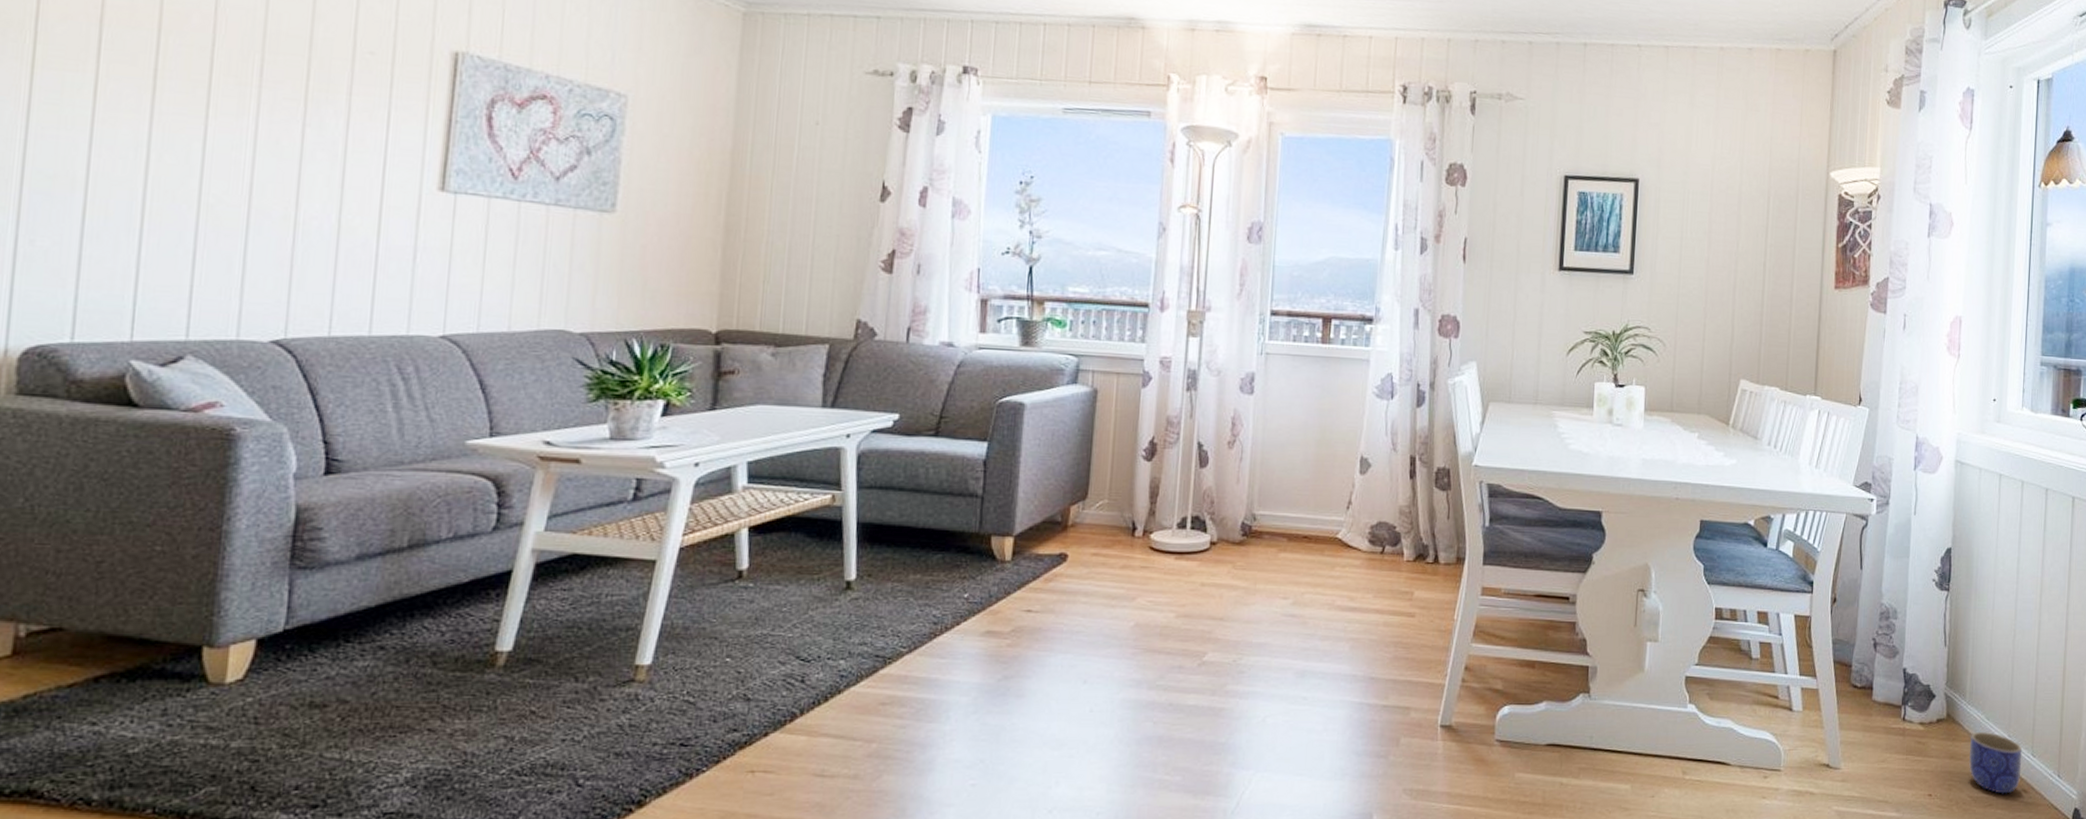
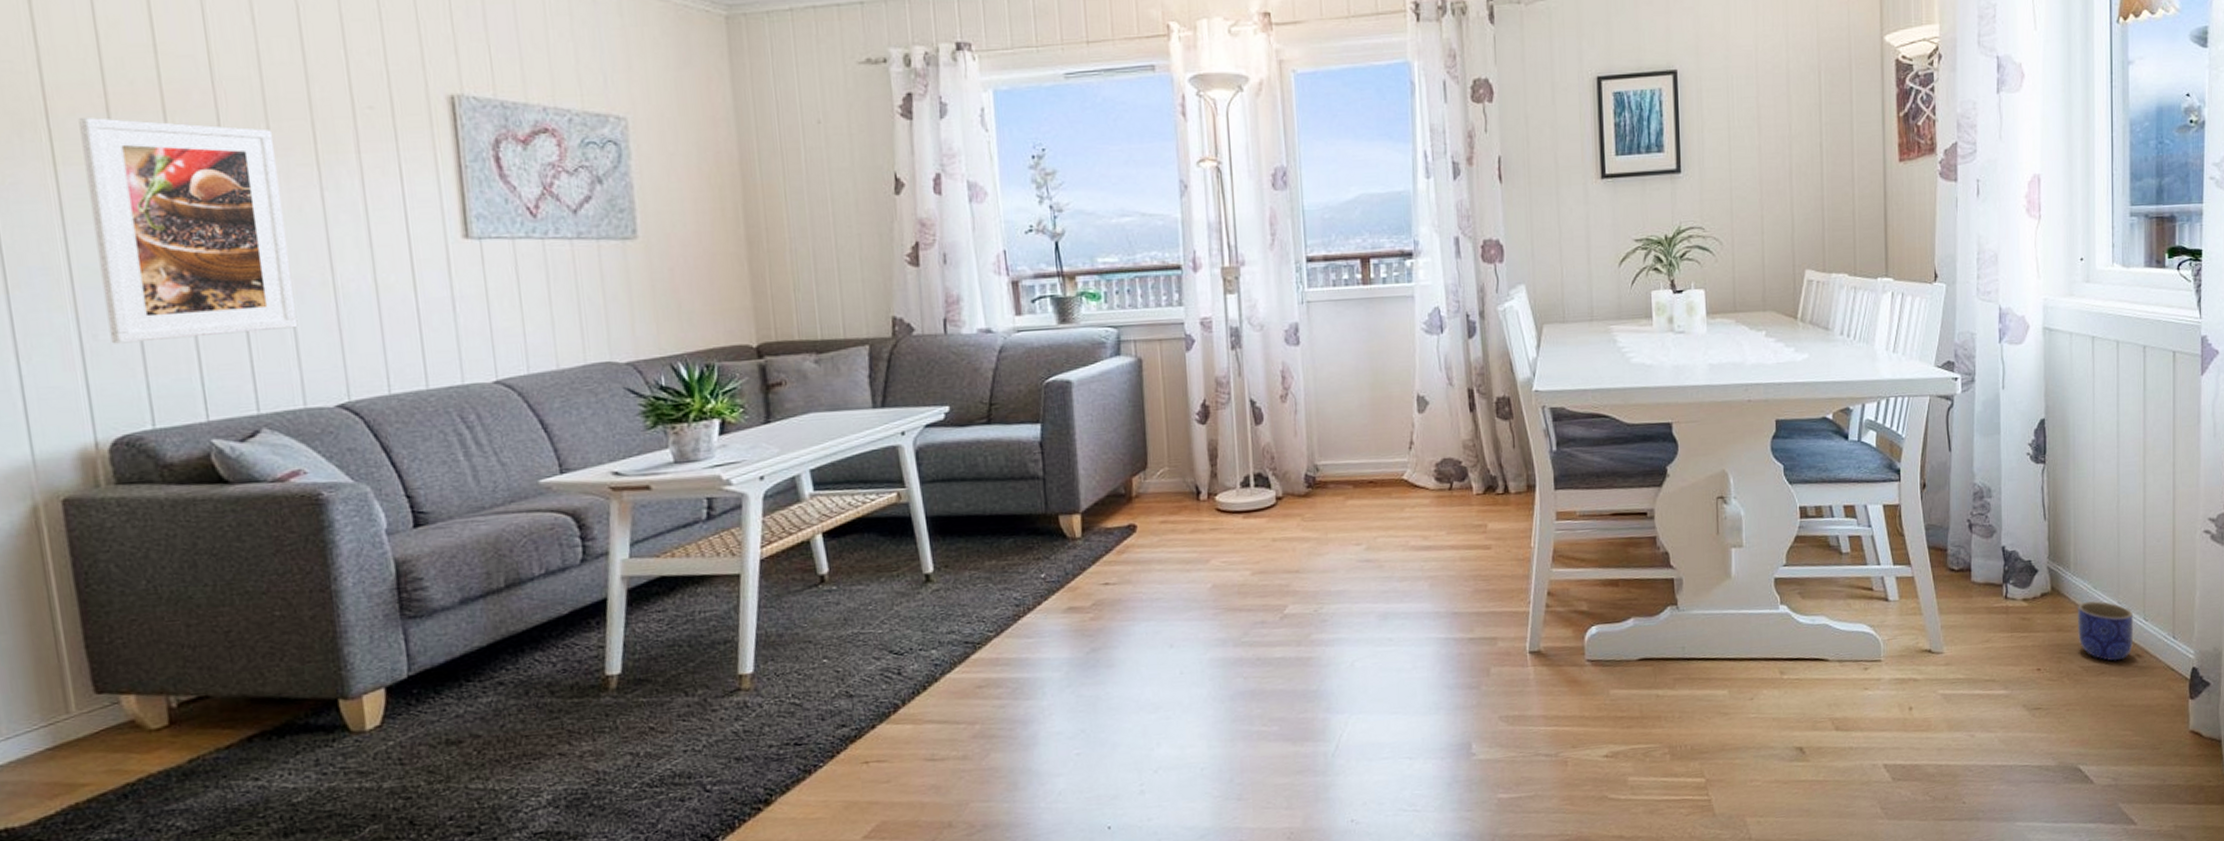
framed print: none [48,25,266,258] -> present [78,118,298,344]

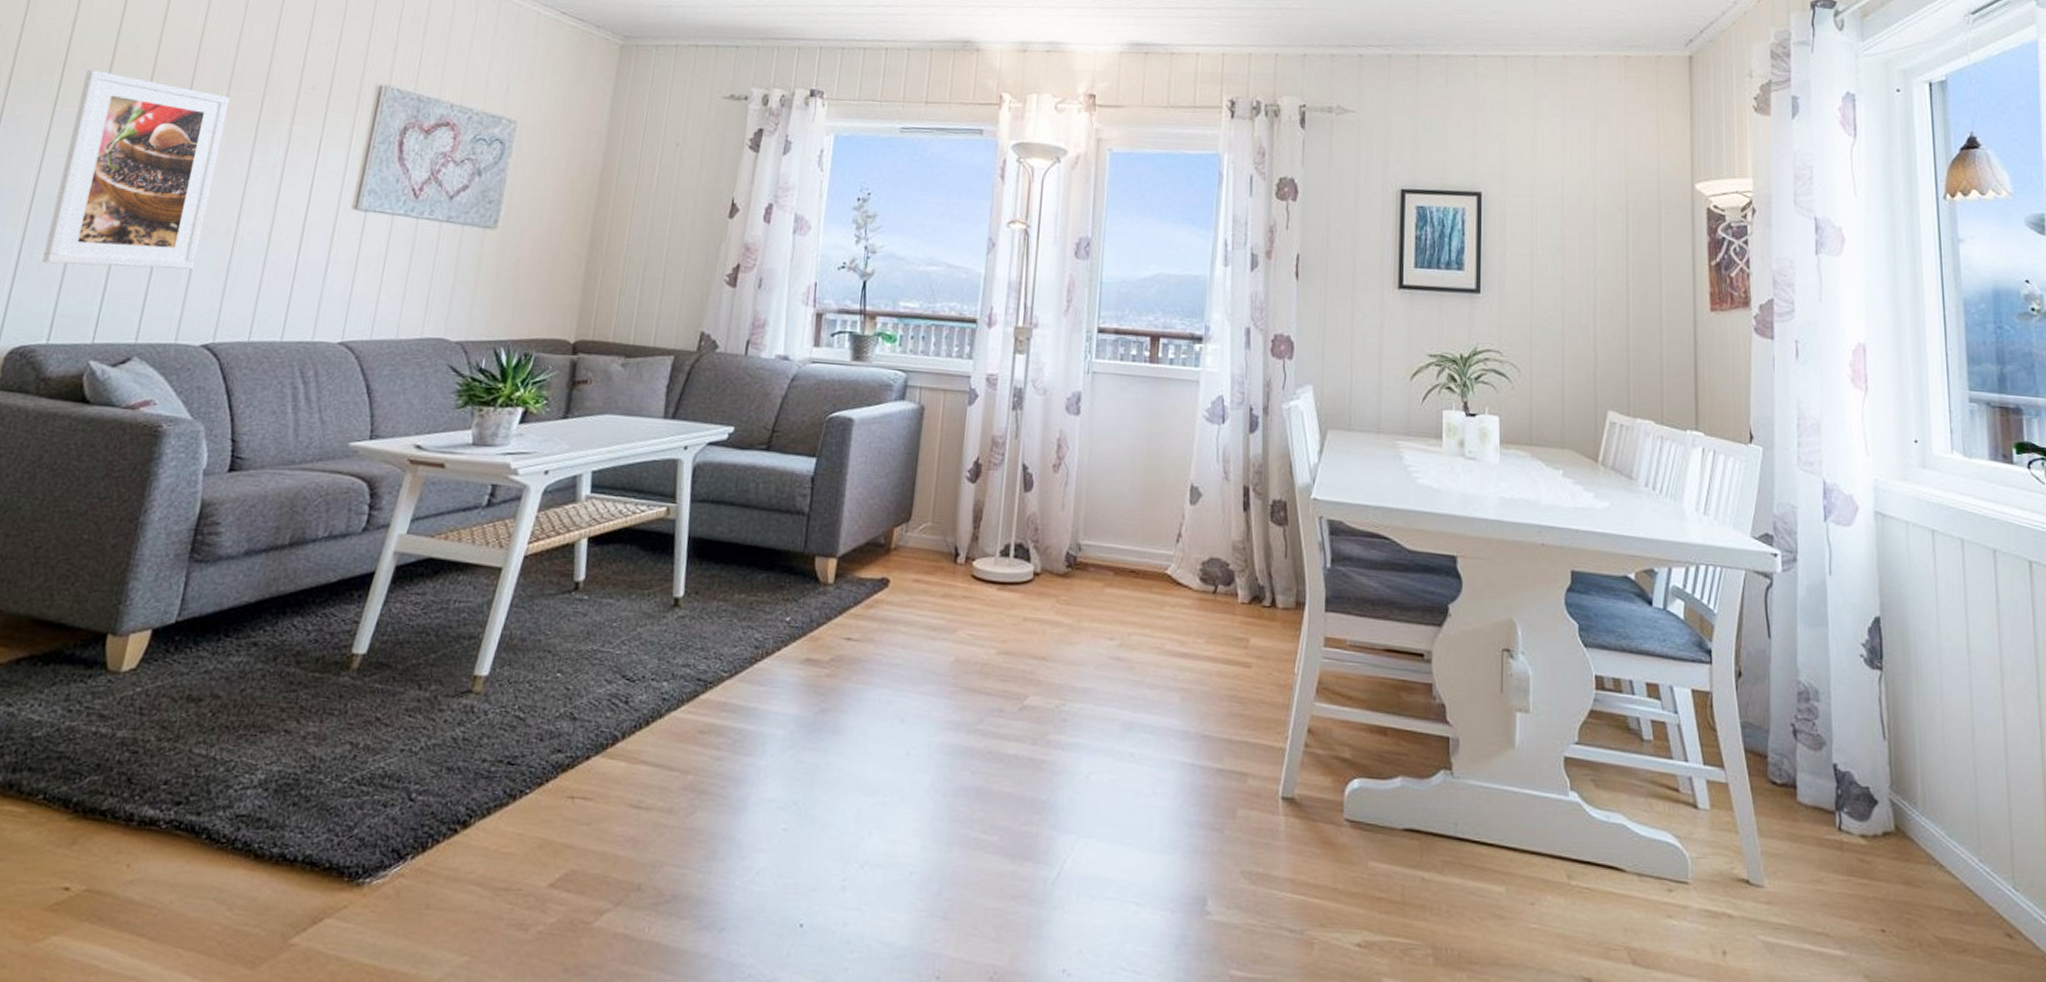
planter: present [2077,601,2134,661] -> none [1929,852,2002,938]

